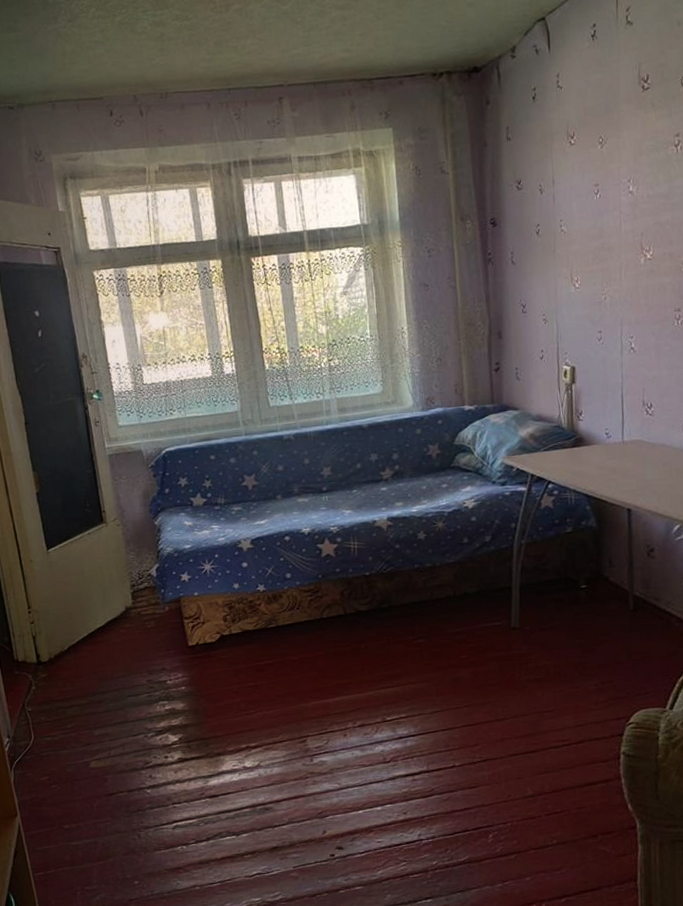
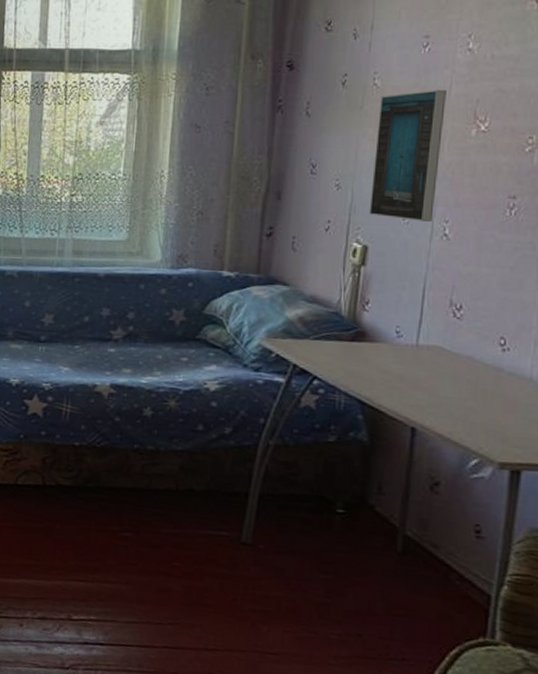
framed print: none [568,228,621,341] -> present [369,90,446,222]

